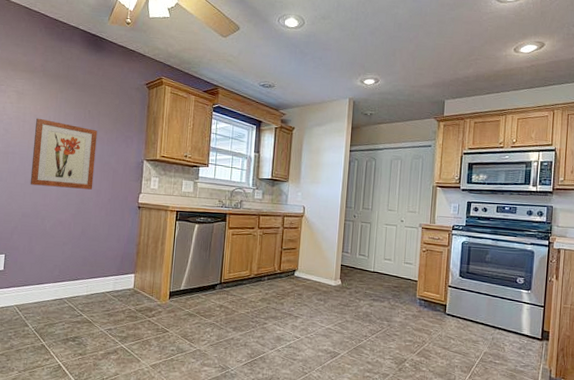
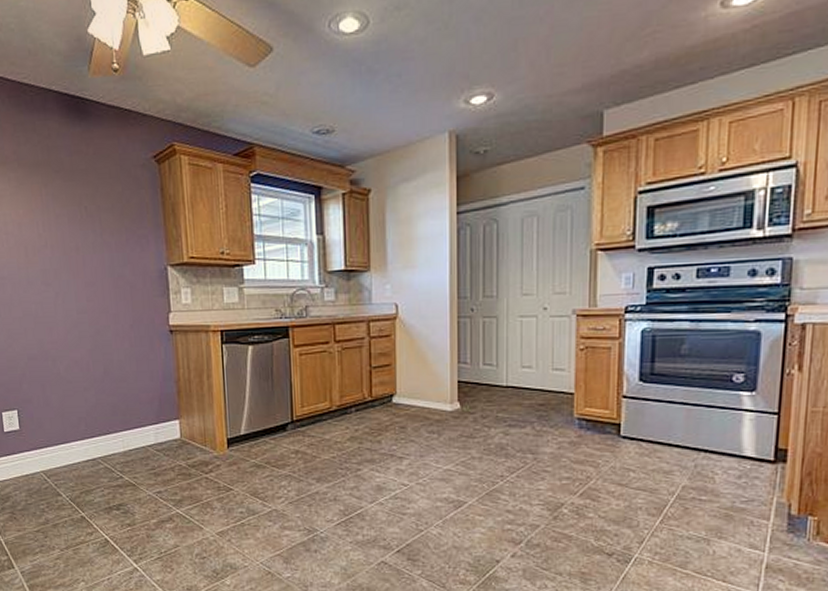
wall art: present [30,118,98,190] -> none [21,226,108,318]

